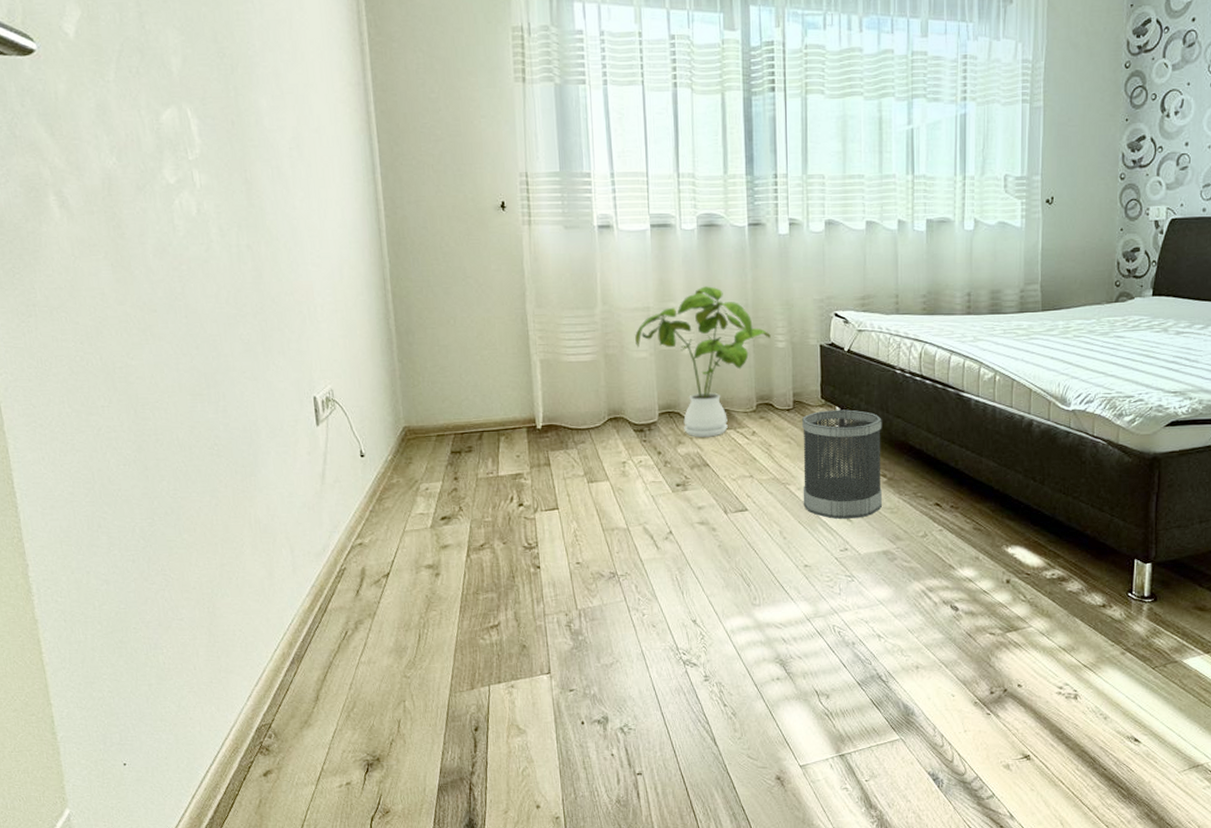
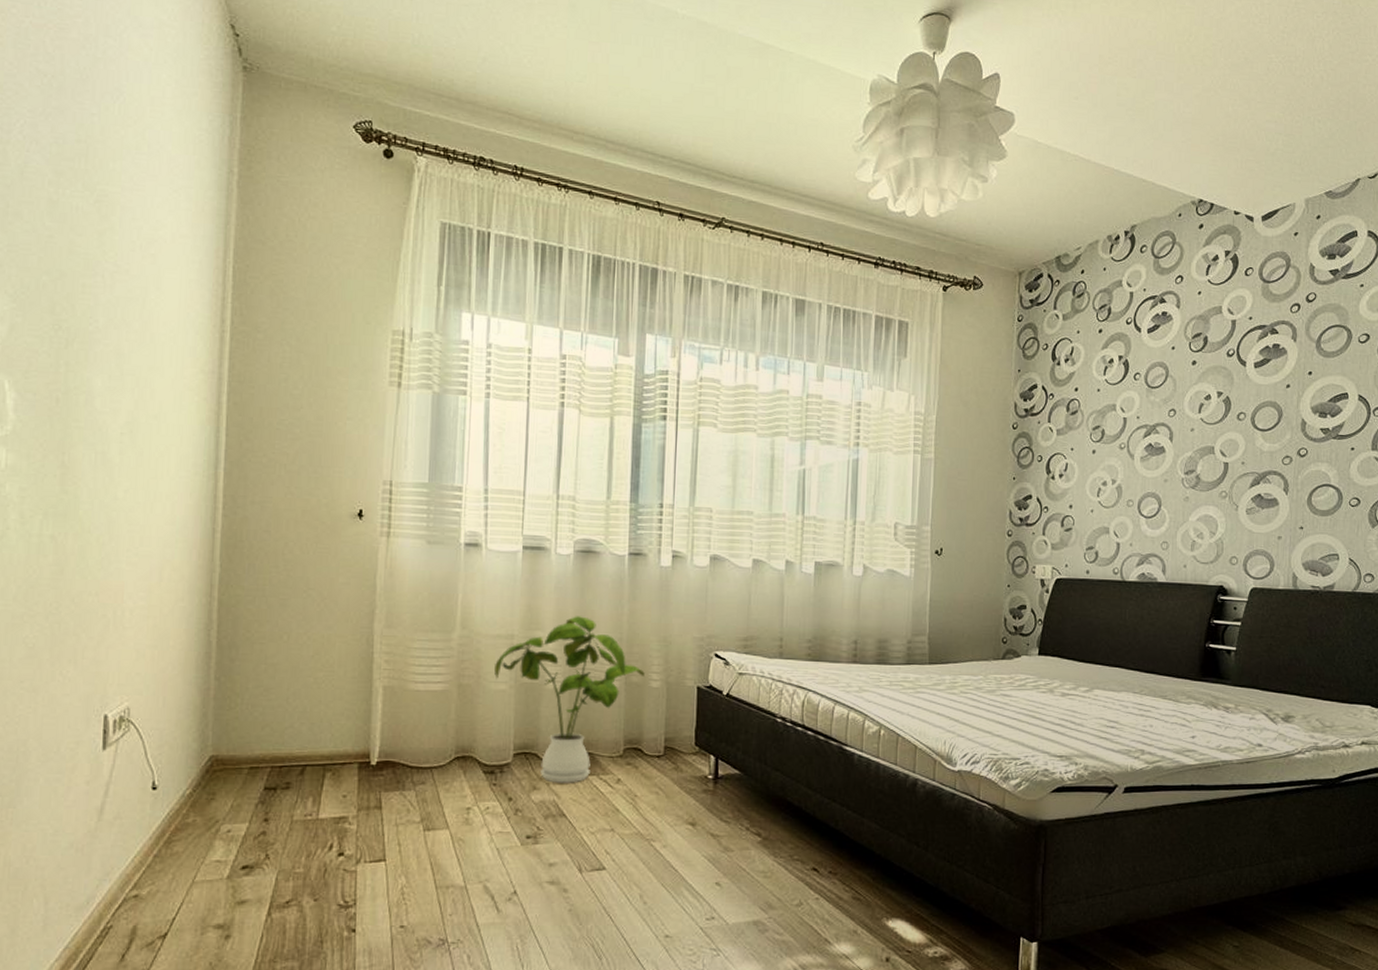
wastebasket: present [802,409,882,519] -> none [668,758,760,882]

